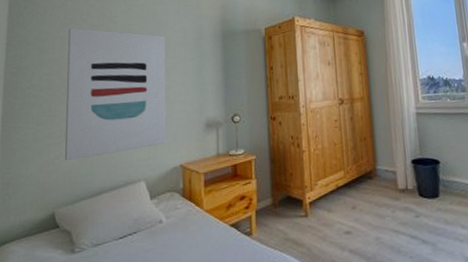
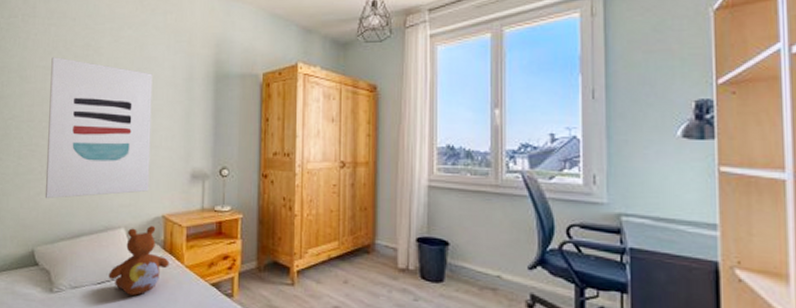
teddy bear: none [130,176,189,246] -> present [108,226,169,296]

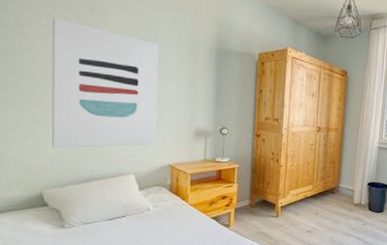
teddy bear: present [108,226,169,296] -> none [119,173,176,228]

